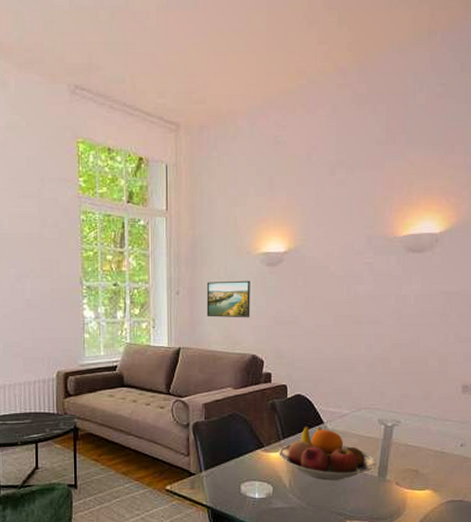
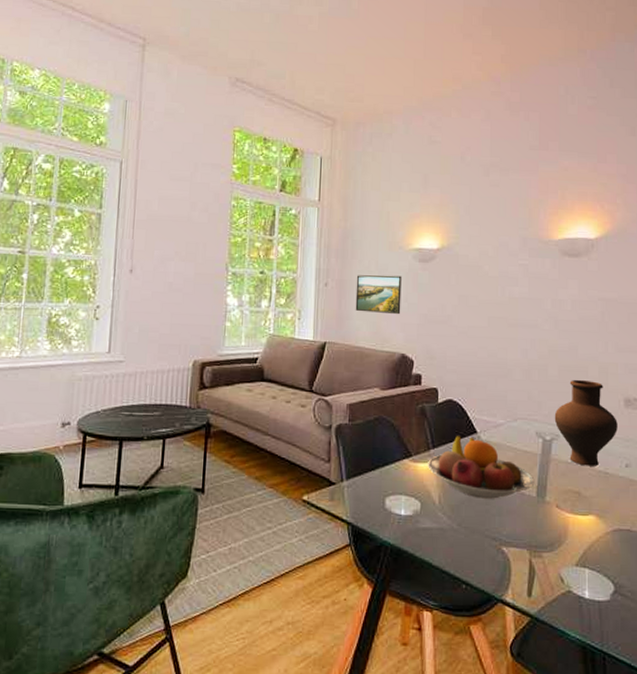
vase: none [396,369,455,447] -> present [554,379,618,466]

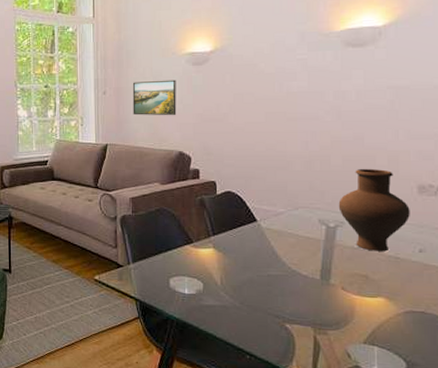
fruit bowl: present [428,435,535,499] -> none [209,223,318,281]

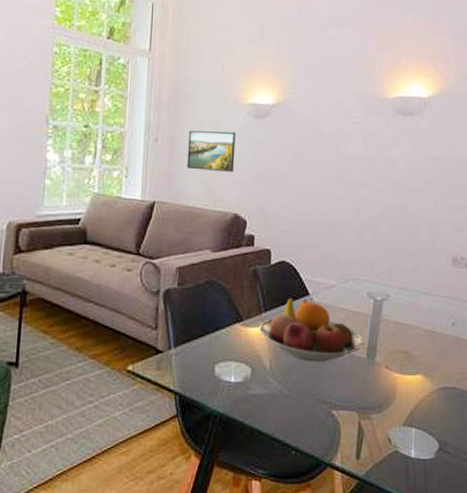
fruit bowl: none [209,223,318,281] -> present [259,297,365,362]
vase: present [338,168,410,252] -> none [385,239,445,326]

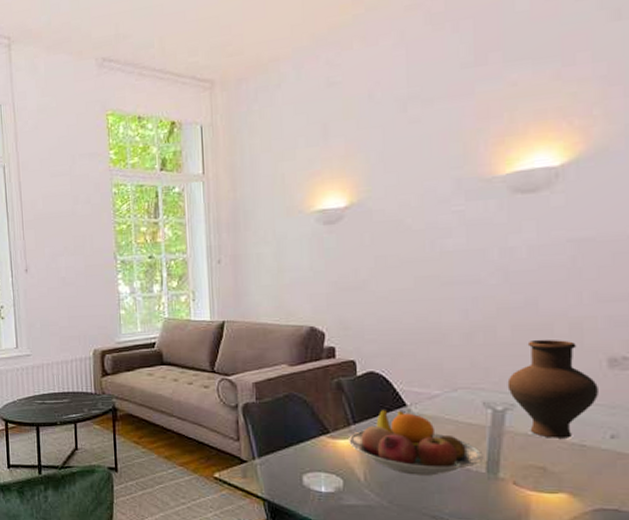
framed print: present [186,130,236,173] -> none [252,242,306,287]
vase: none [385,239,445,326] -> present [507,339,598,438]

